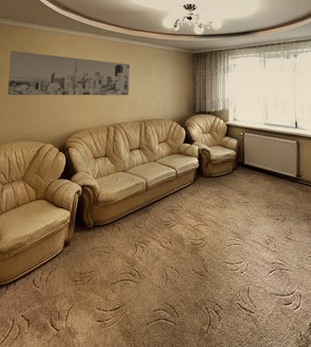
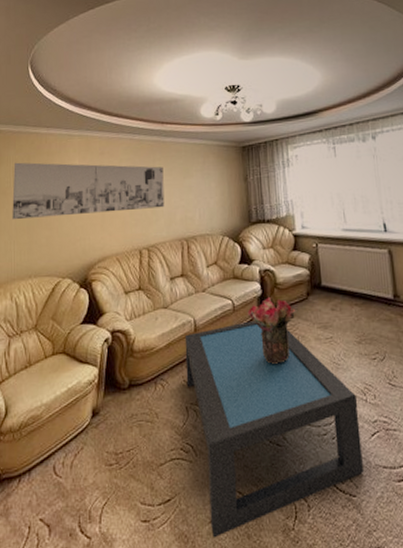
coffee table: none [137,186,262,335] -> present [184,321,365,538]
bouquet: none [187,170,223,218] -> present [247,297,296,364]

